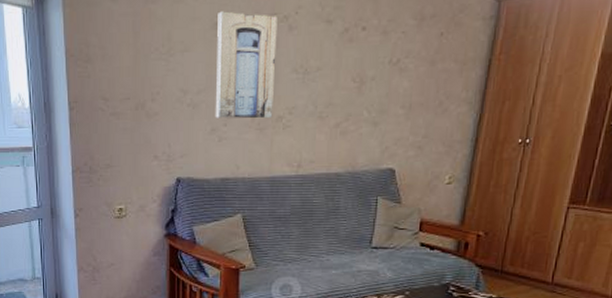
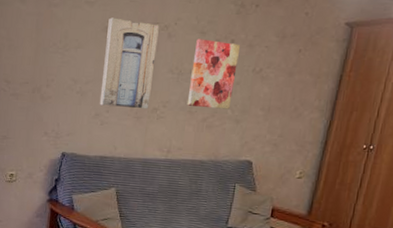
wall art: none [316,28,372,111] -> present [187,39,240,109]

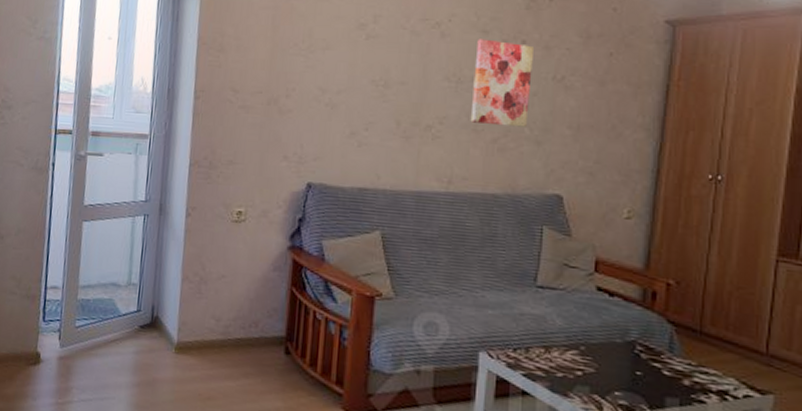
wall art: present [99,17,159,109] -> none [355,13,429,127]

